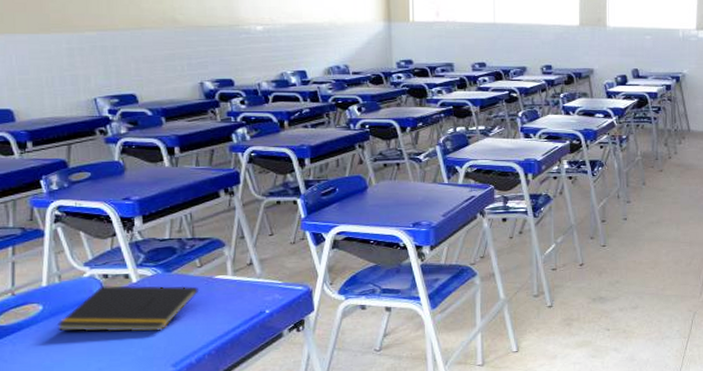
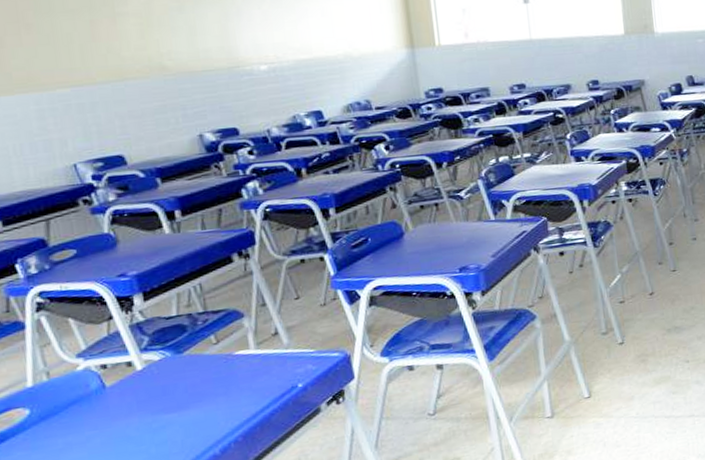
notepad: present [56,285,200,332] -> none [48,366,218,436]

